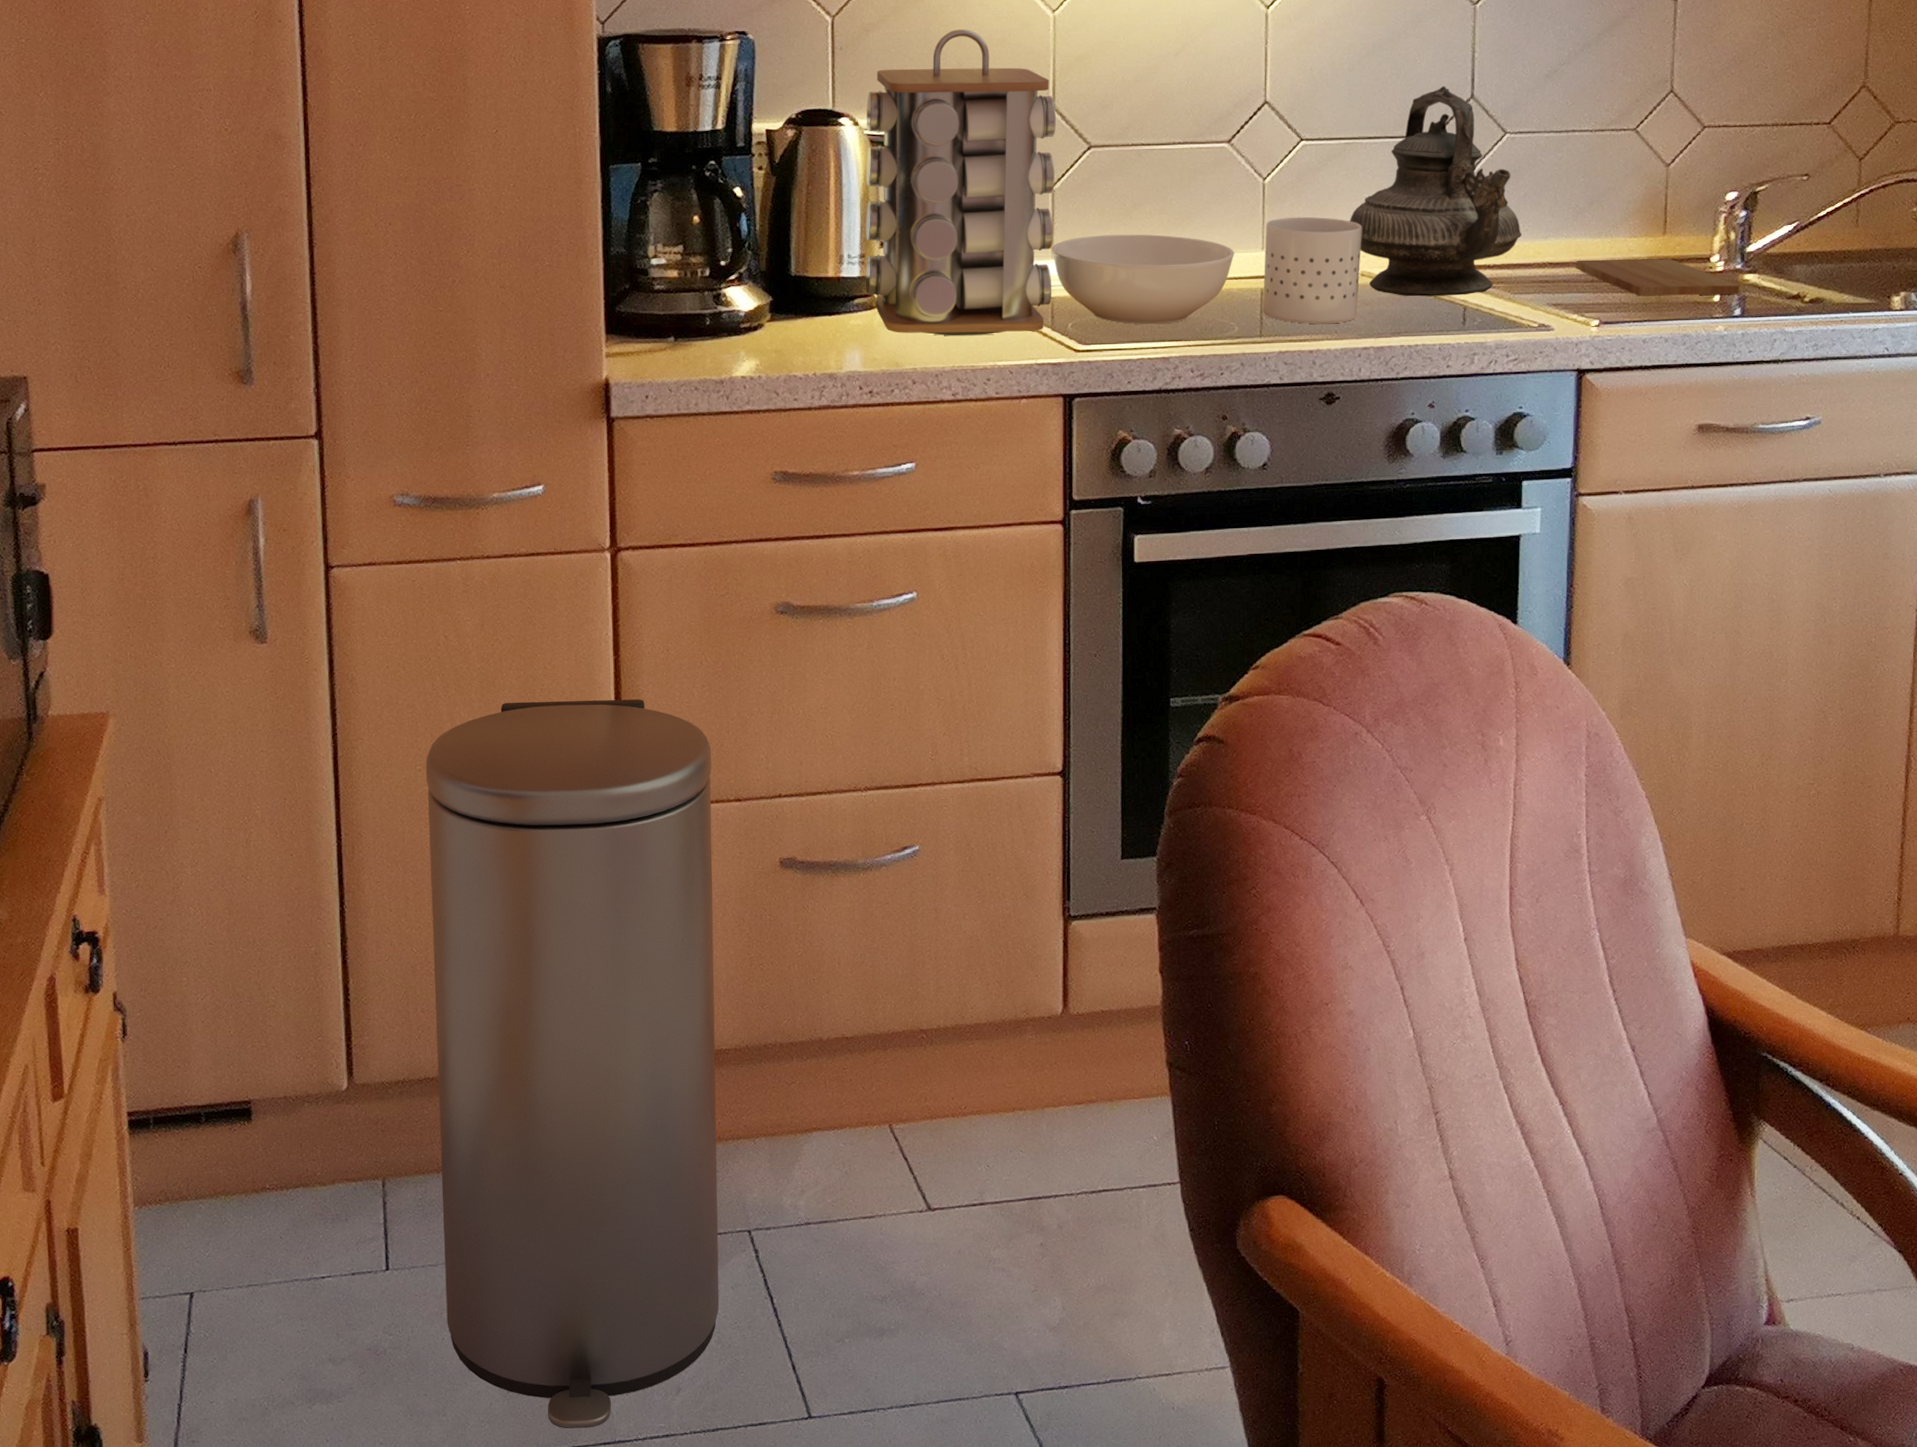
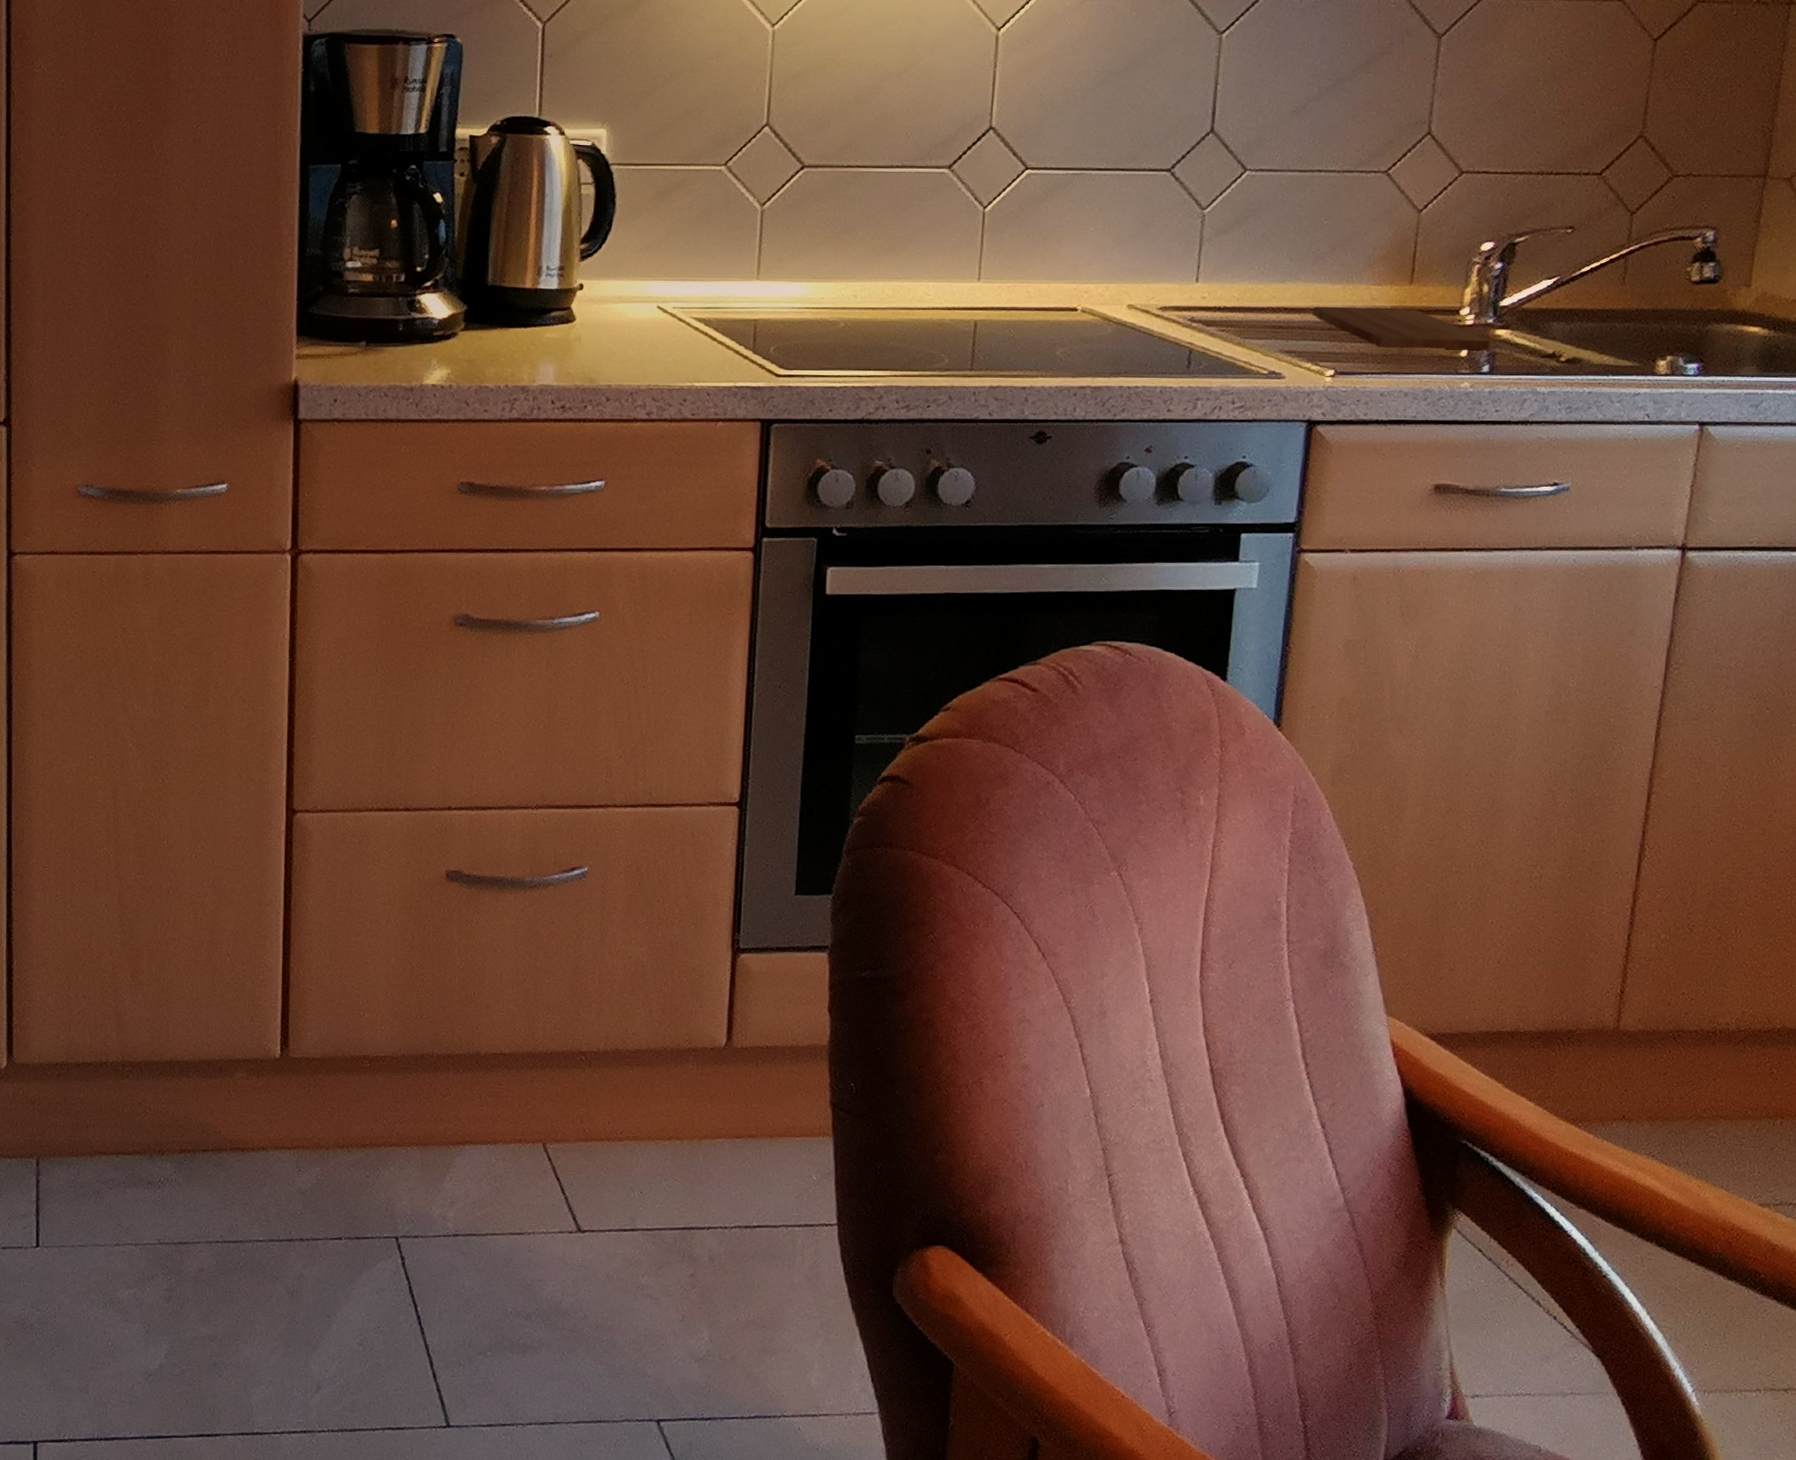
pedal bin: present [425,699,720,1429] -> none [93,698,383,1418]
spice rack: present [865,28,1056,336] -> none [563,40,770,355]
bowl: present [1052,234,1235,325] -> none [757,258,949,353]
mug: present [1263,216,1362,324] -> none [976,248,1086,361]
teapot: present [1350,86,1522,297] -> none [1073,118,1256,338]

